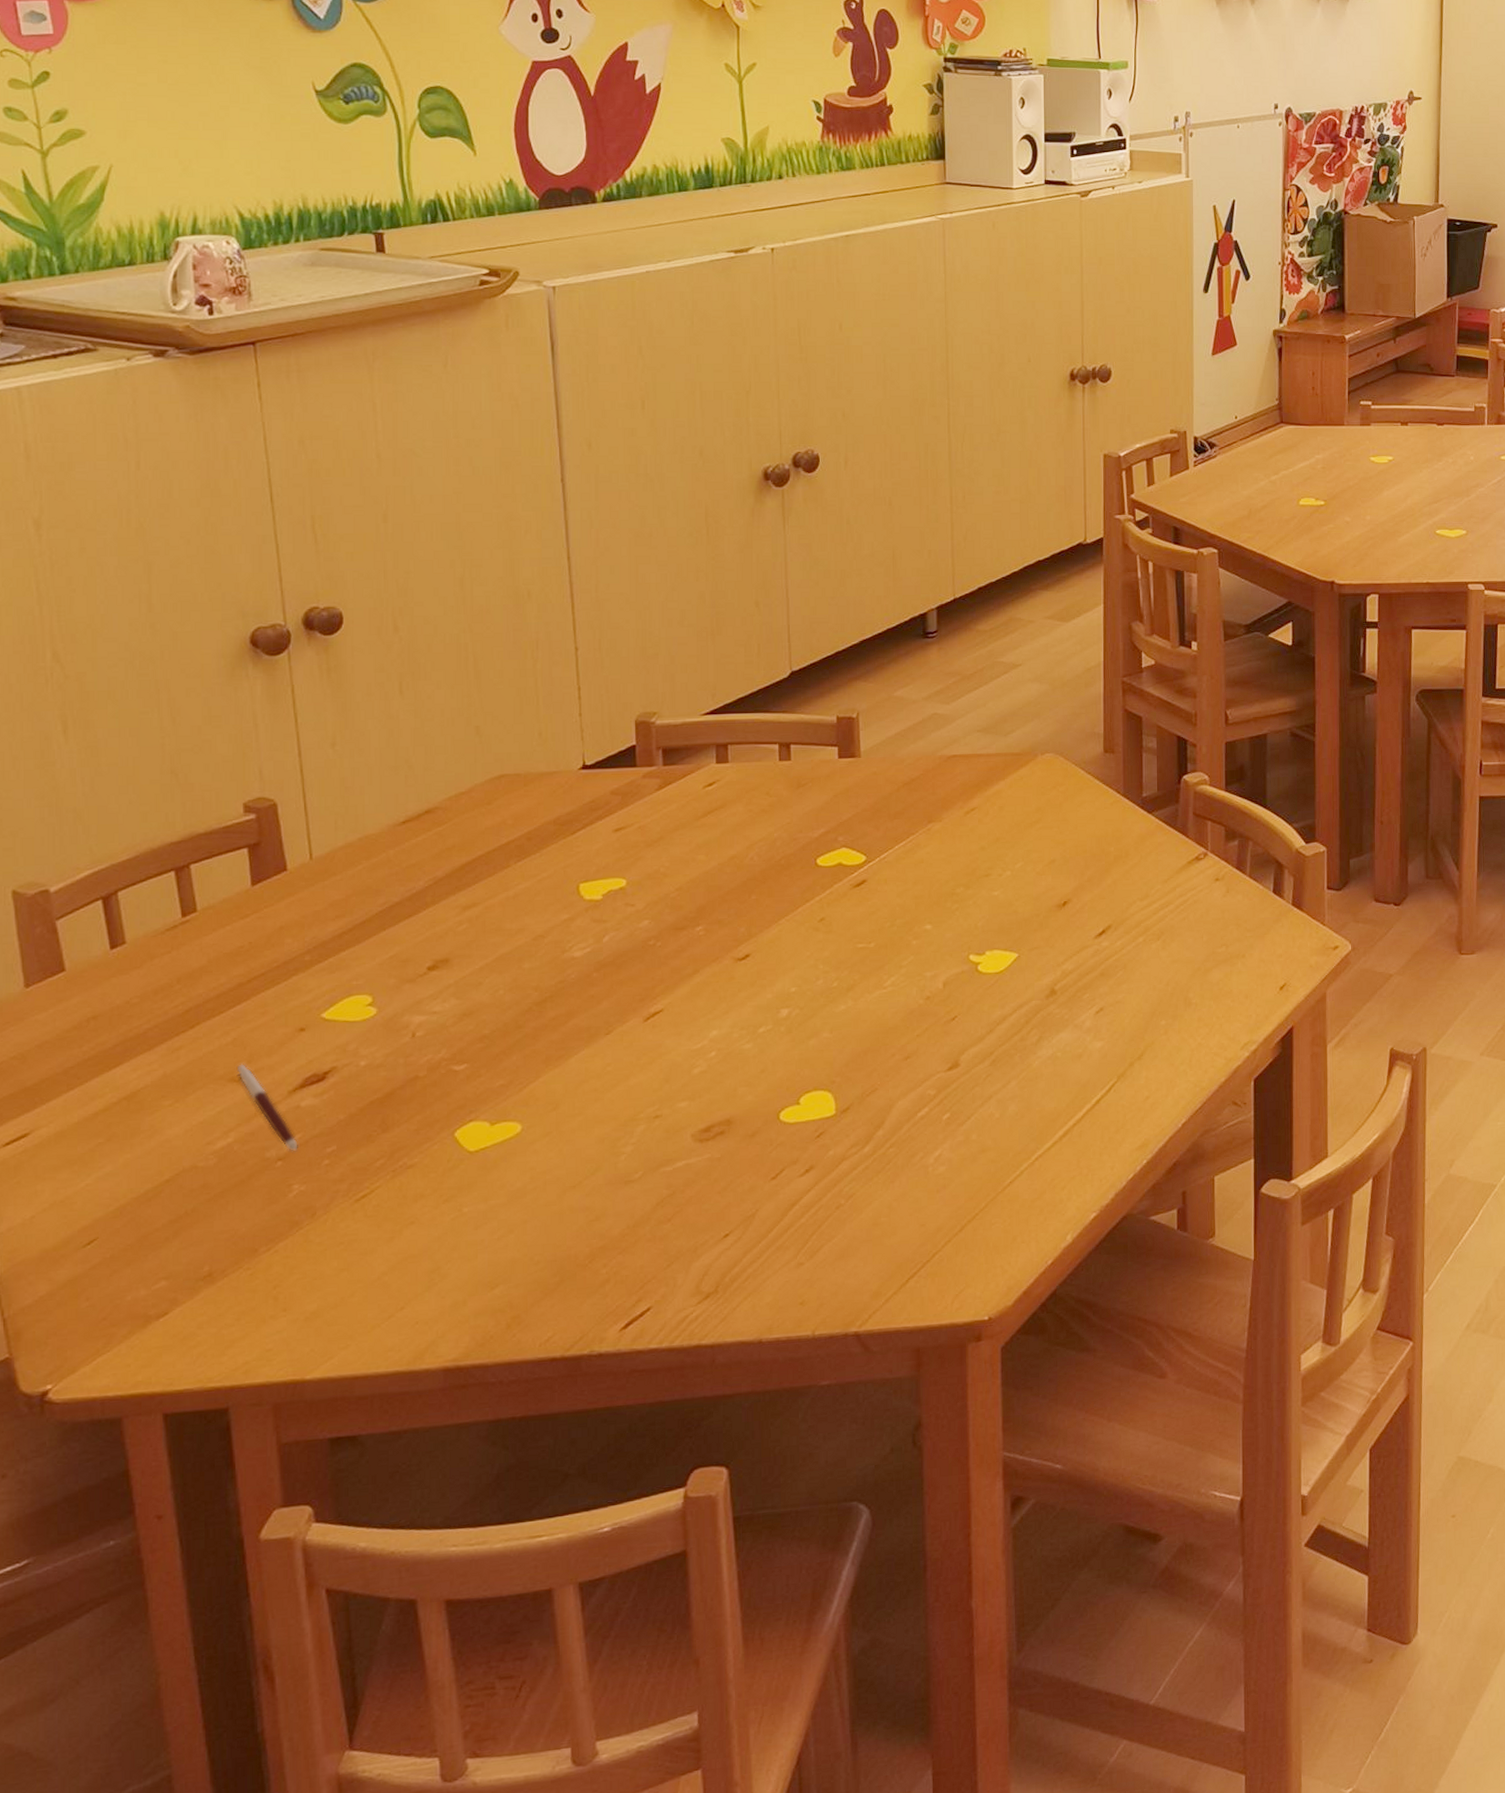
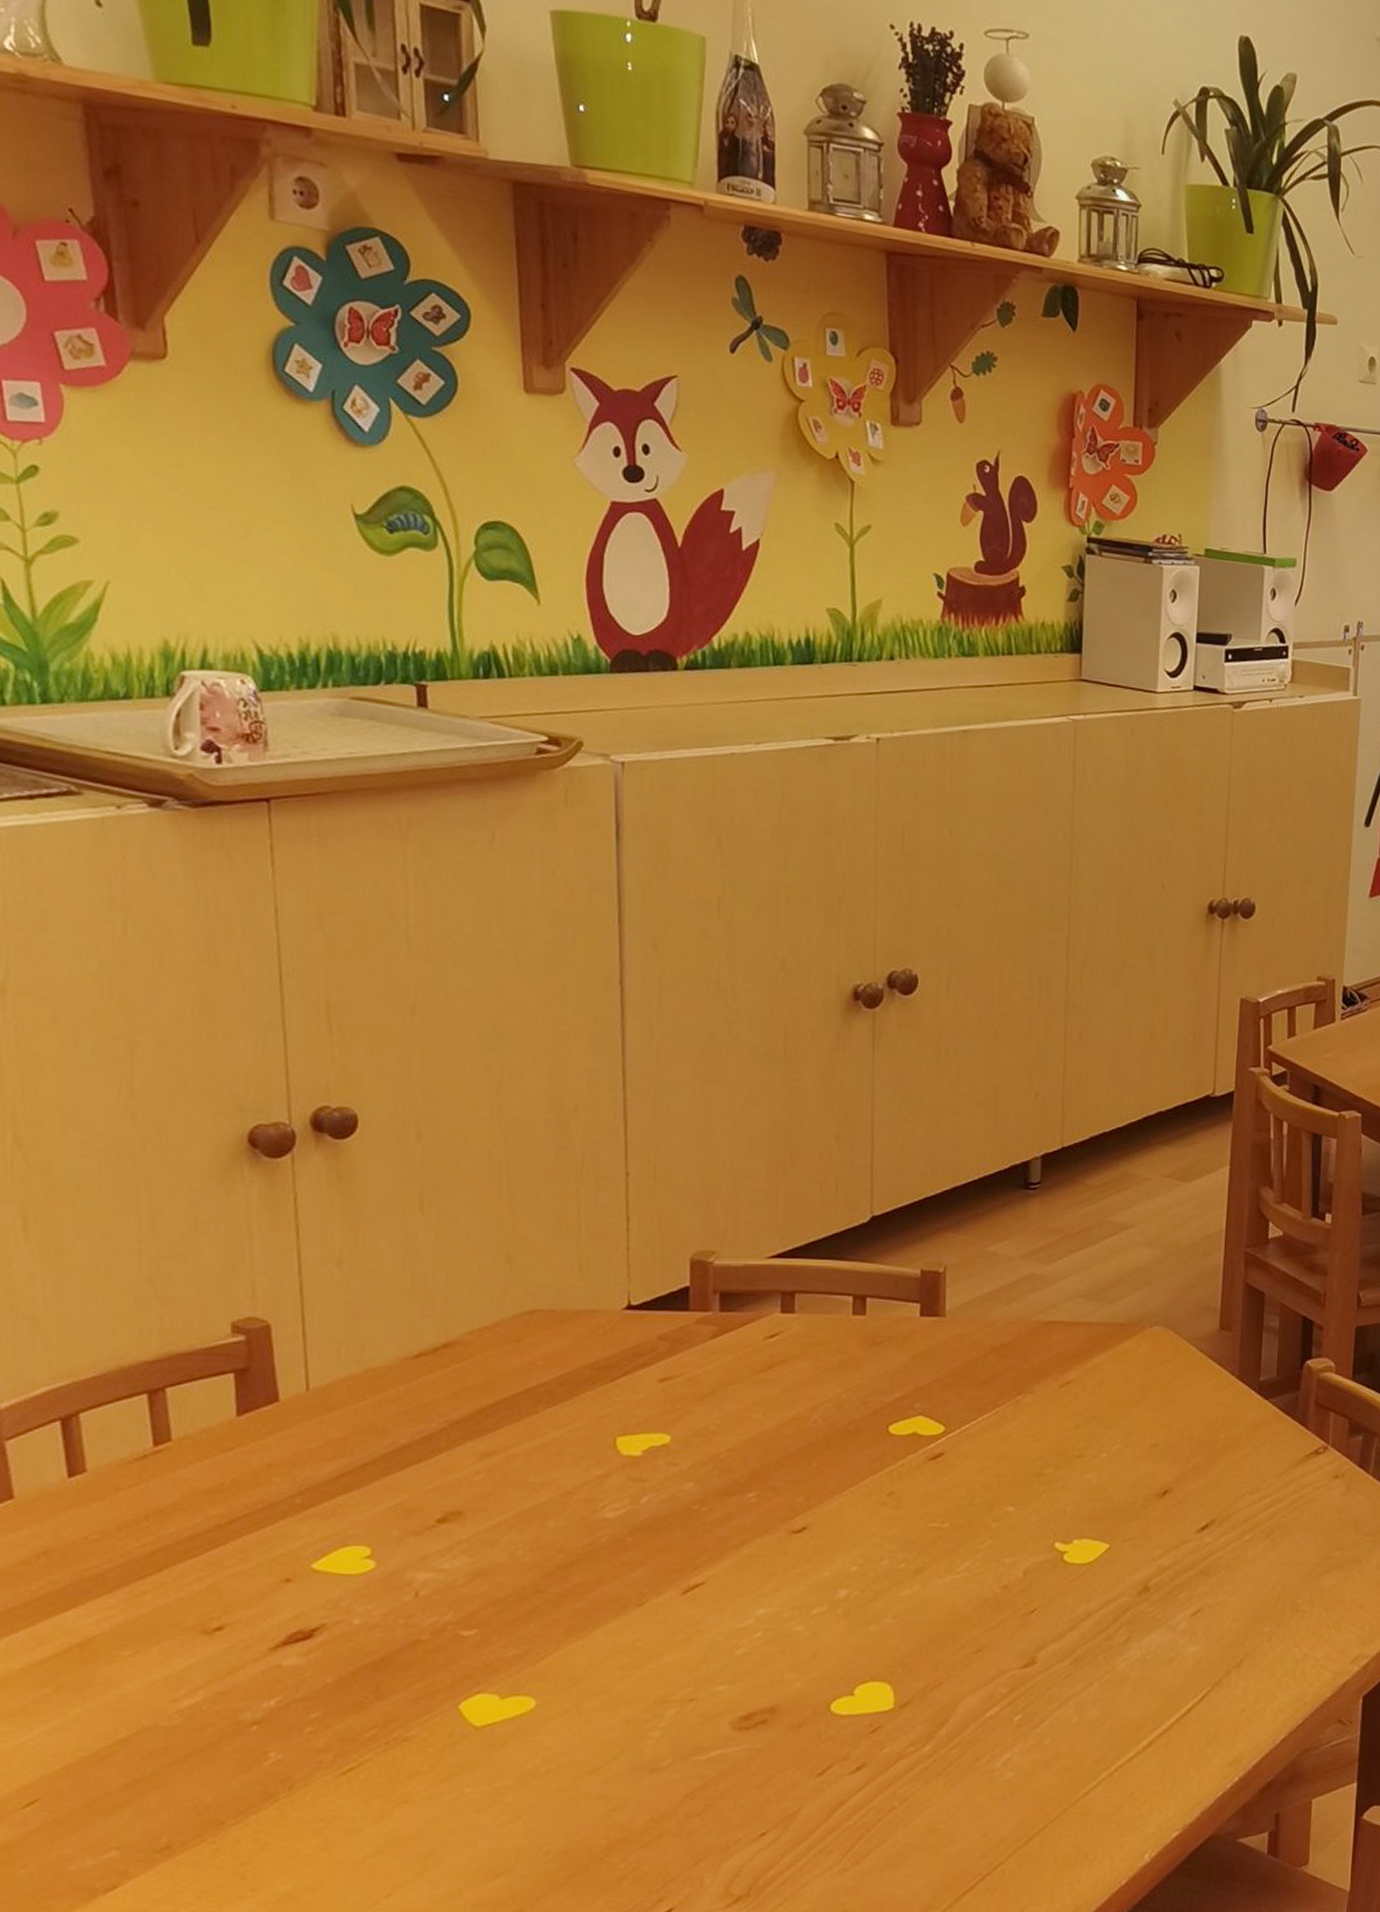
pen: present [236,1064,298,1152] -> none [209,1614,278,1716]

